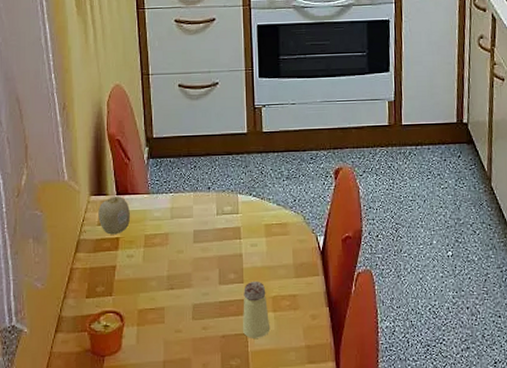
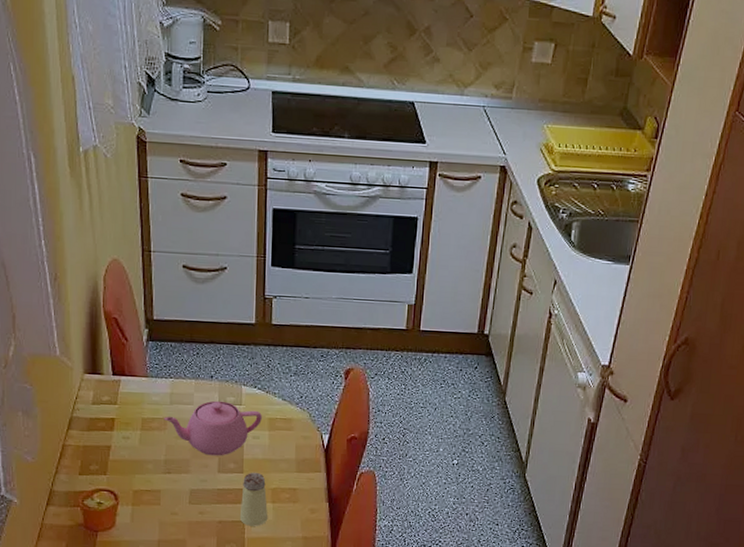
fruit: present [98,196,130,235] -> none [92,377,127,415]
teapot: none [165,211,258,268] -> present [164,400,262,456]

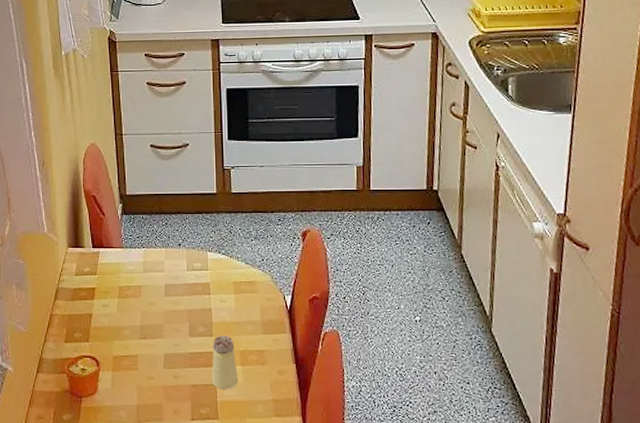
teapot: present [164,400,262,456] -> none [138,267,227,321]

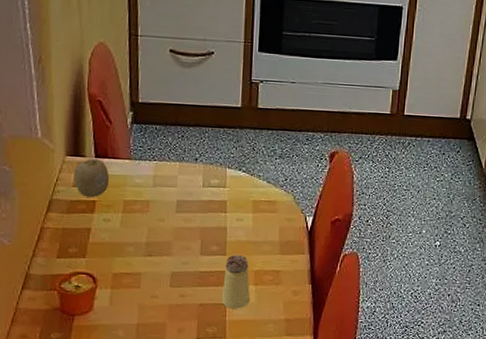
fruit: none [75,249,105,285] -> present [74,159,109,198]

